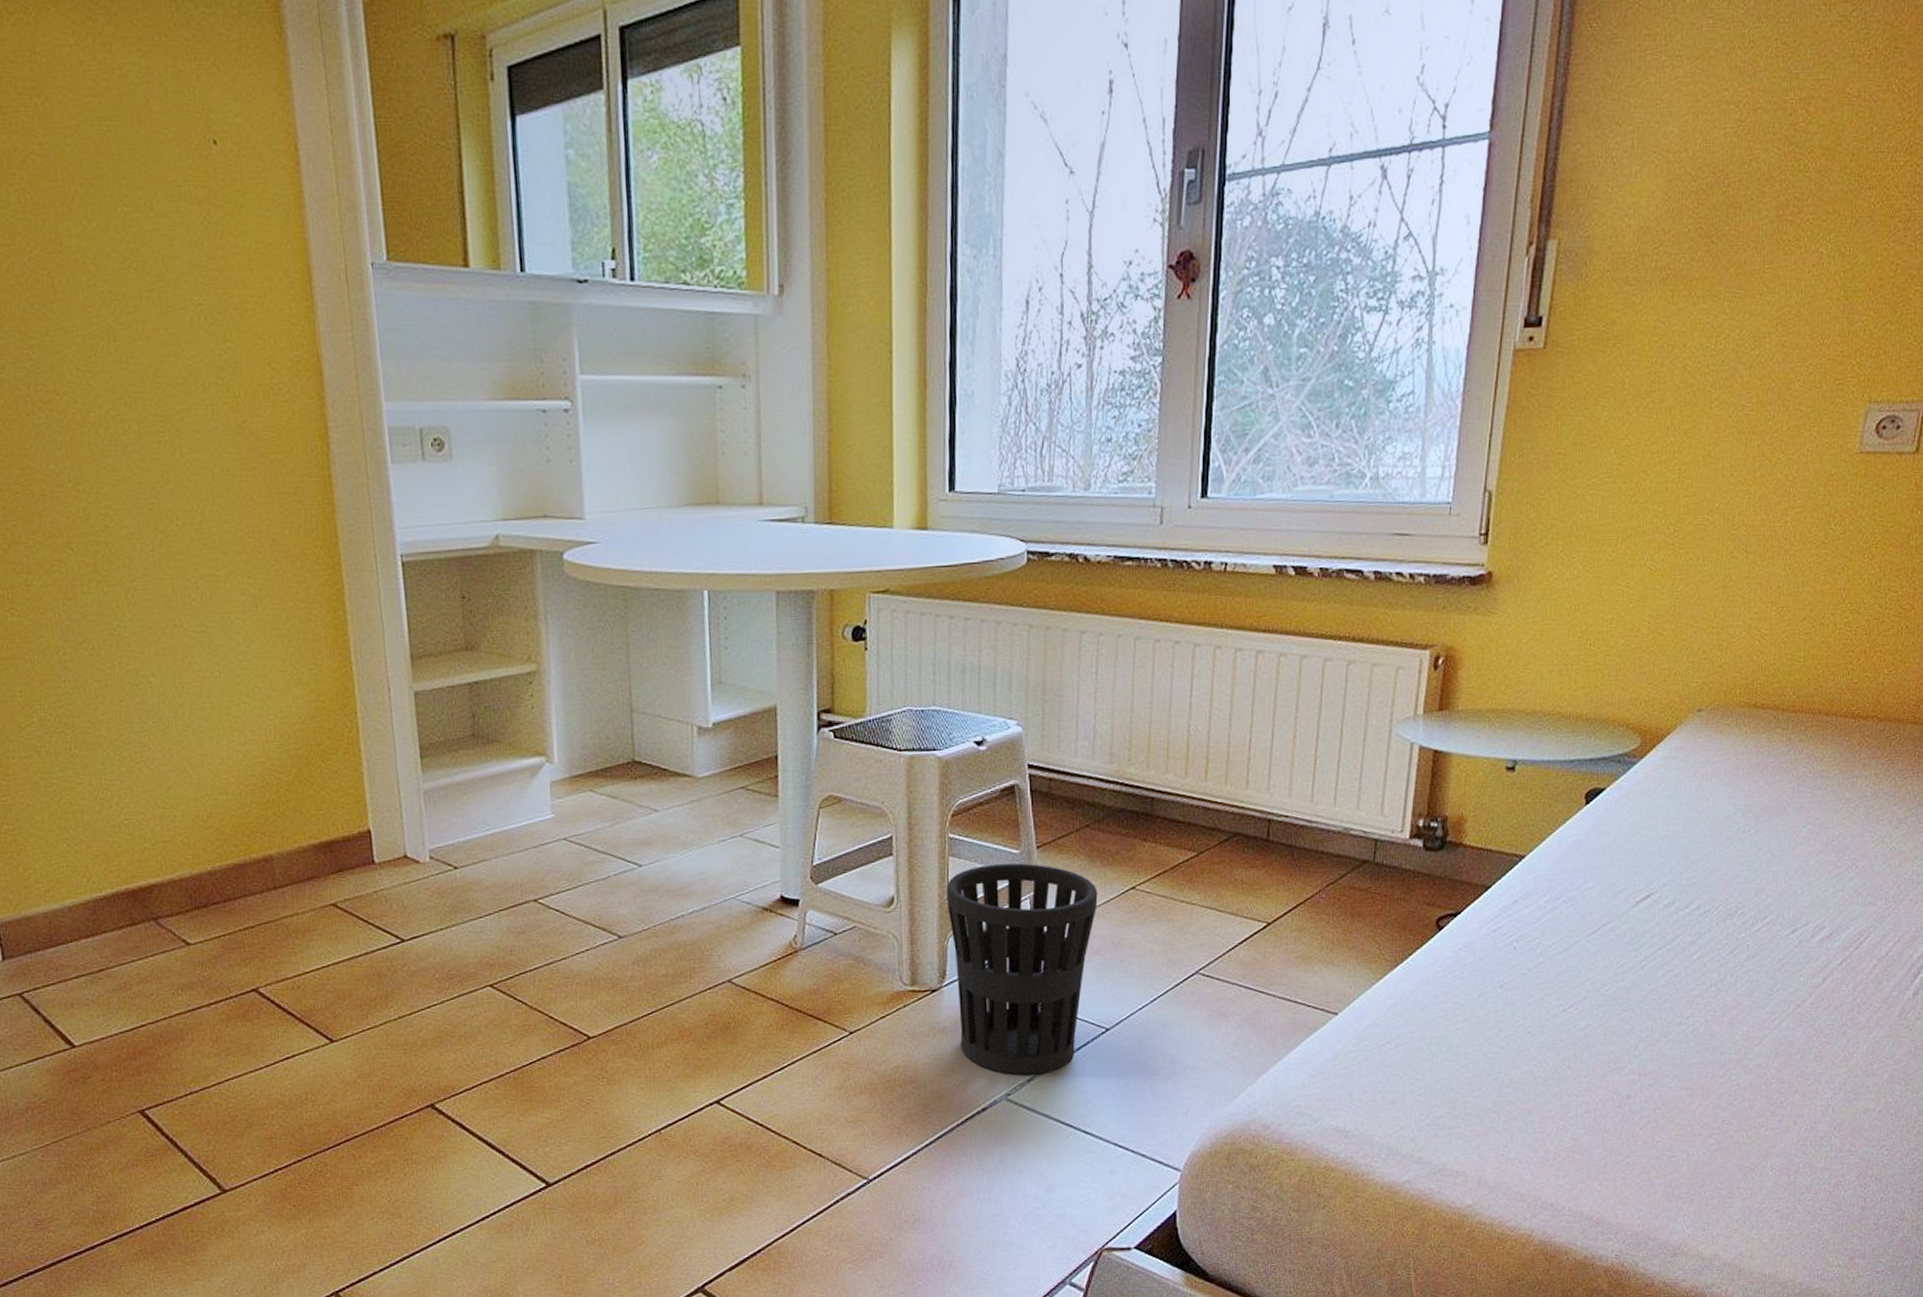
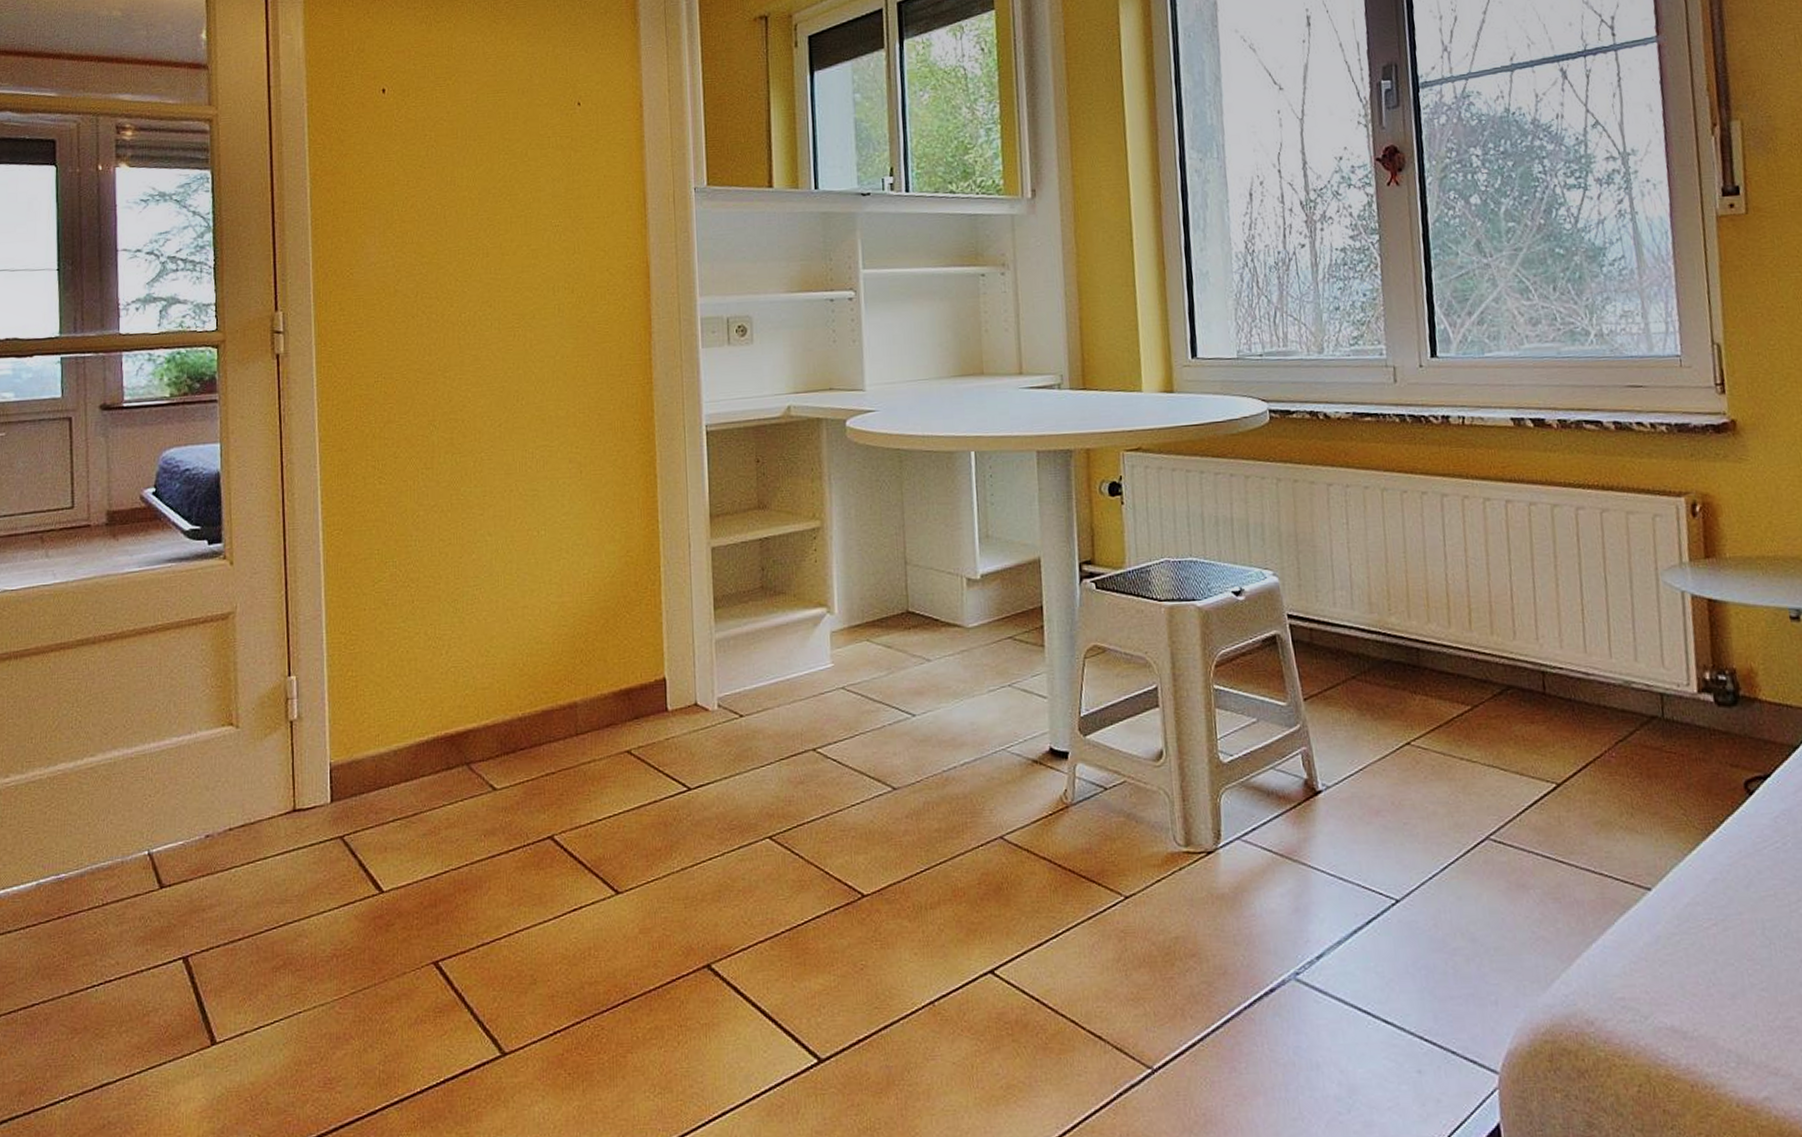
wastebasket: present [946,863,1098,1075] -> none [1214,715,1373,951]

